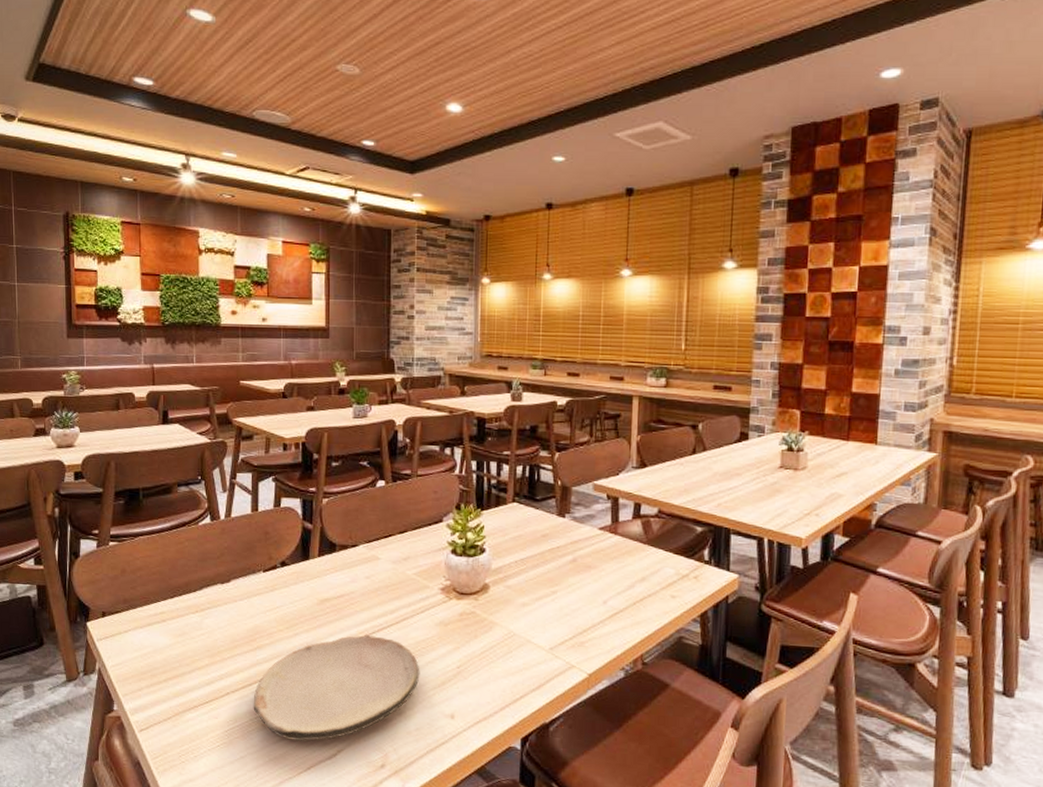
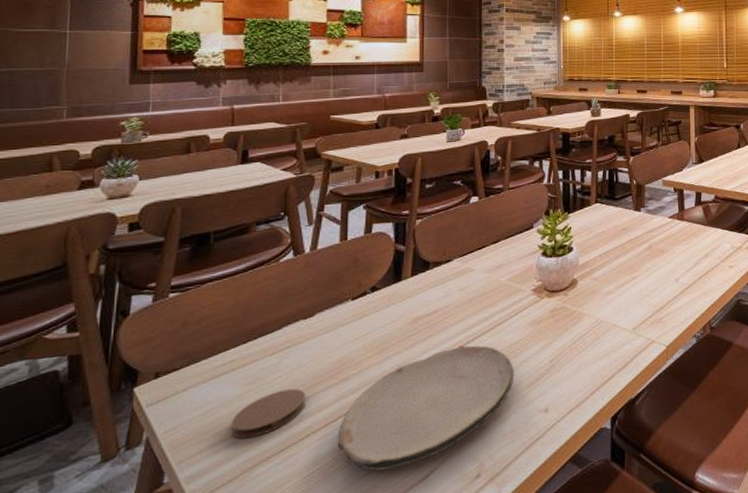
coaster: none [163,647,225,686] -> present [230,388,306,439]

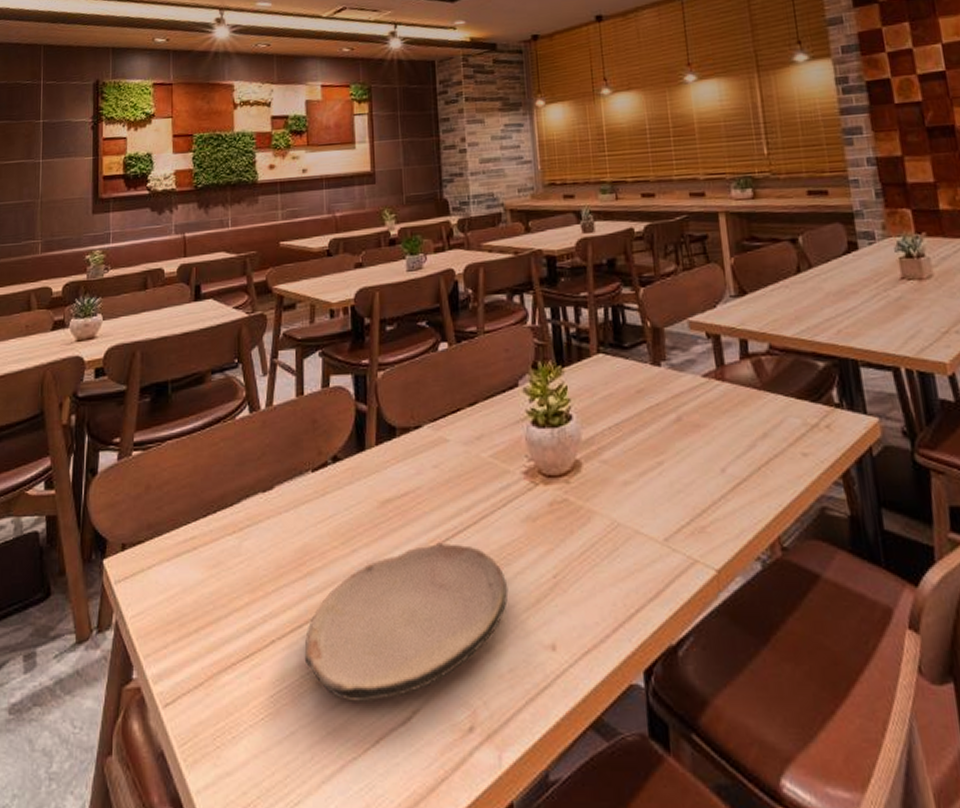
coaster: present [230,388,306,439] -> none [194,579,269,636]

